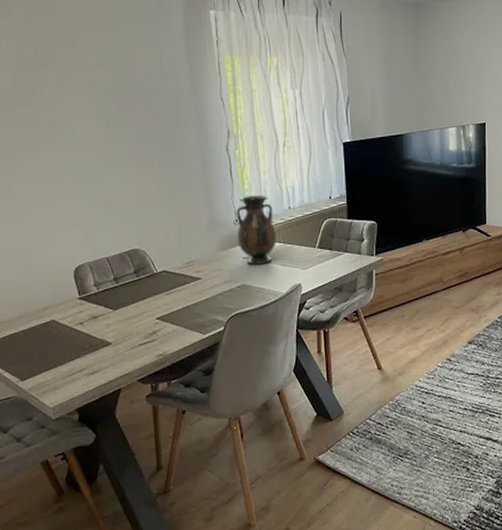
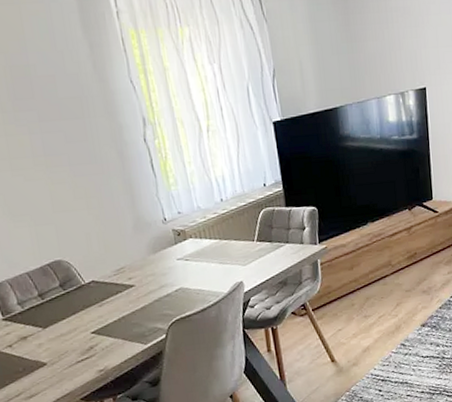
vase: present [236,196,276,265] -> none [163,189,212,266]

